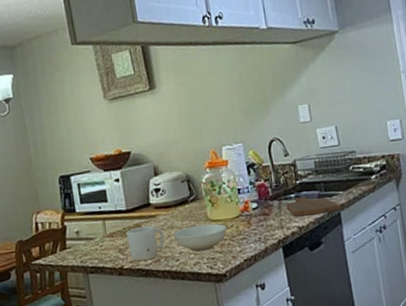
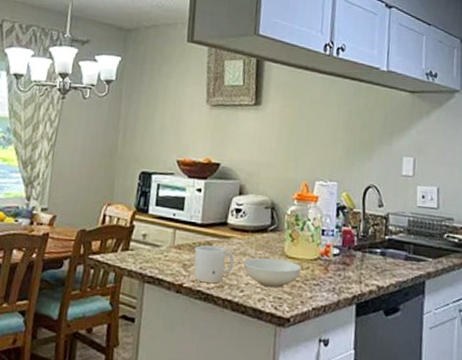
cutting board: present [286,196,341,216] -> none [369,253,427,279]

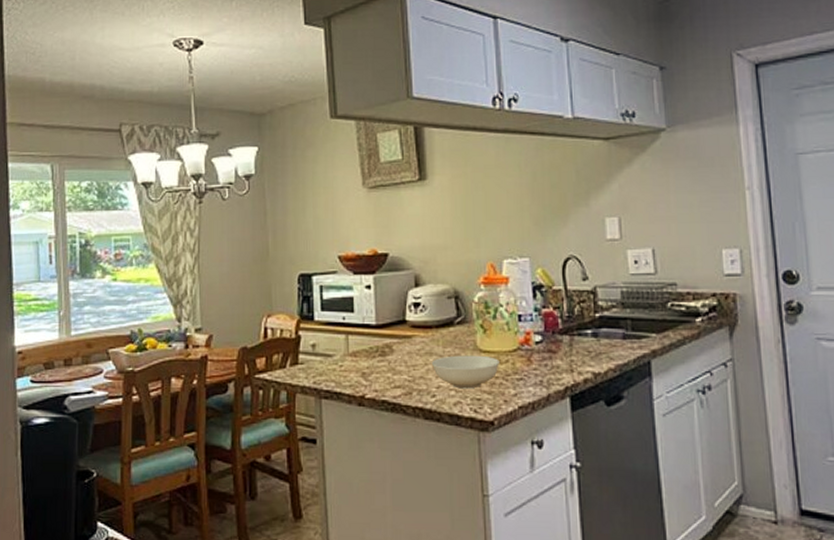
mug: present [193,245,235,284] -> none [373,348,420,391]

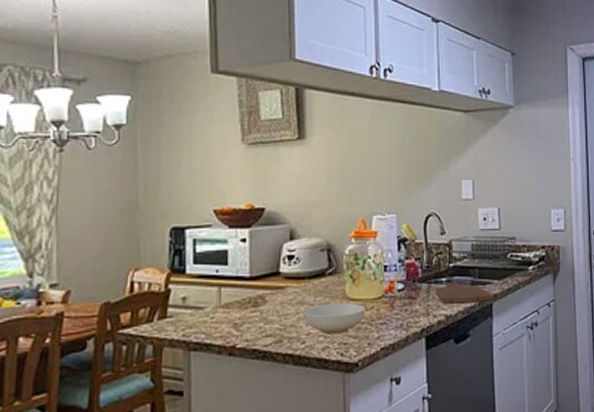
cutting board: none [579,334,652,360] -> present [435,281,494,304]

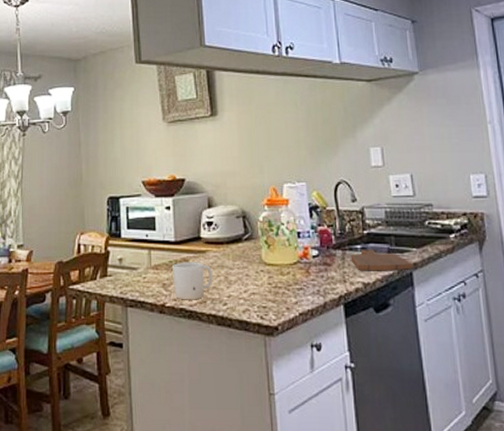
mug: none [245,299,292,341] -> present [172,262,213,300]
bowl: present [302,303,367,335] -> none [223,268,283,298]

